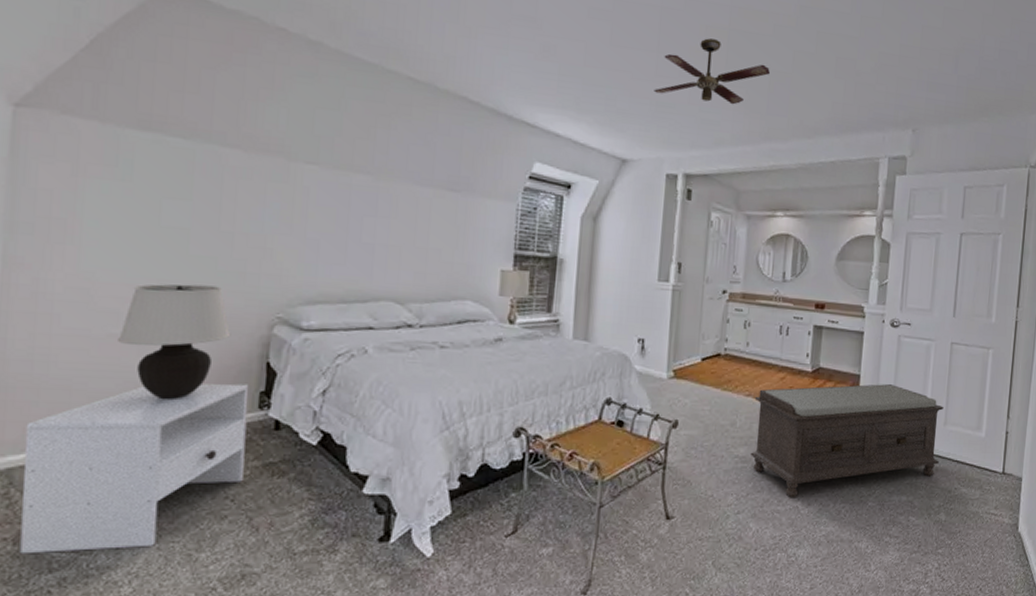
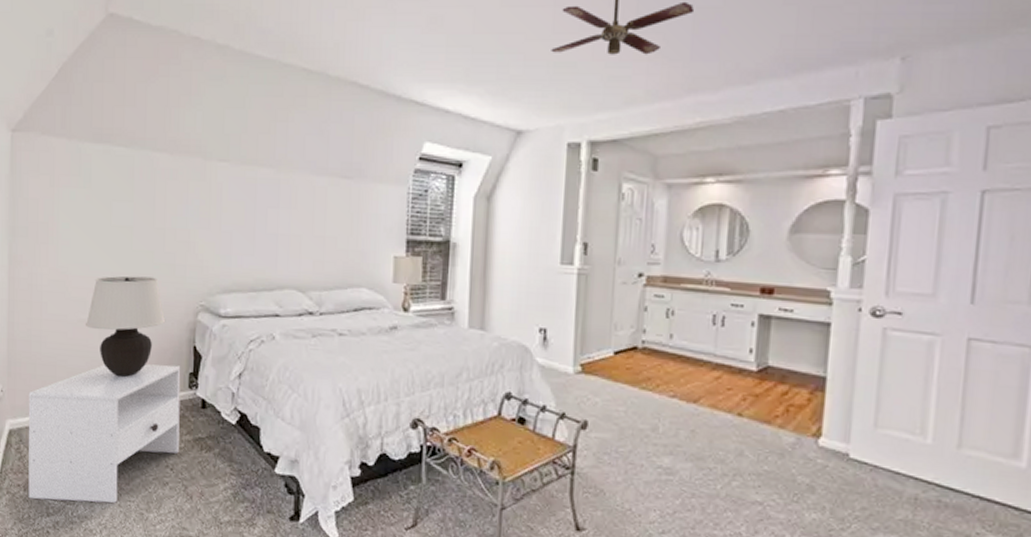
bench: present [750,384,944,499] -> none [676,389,957,523]

